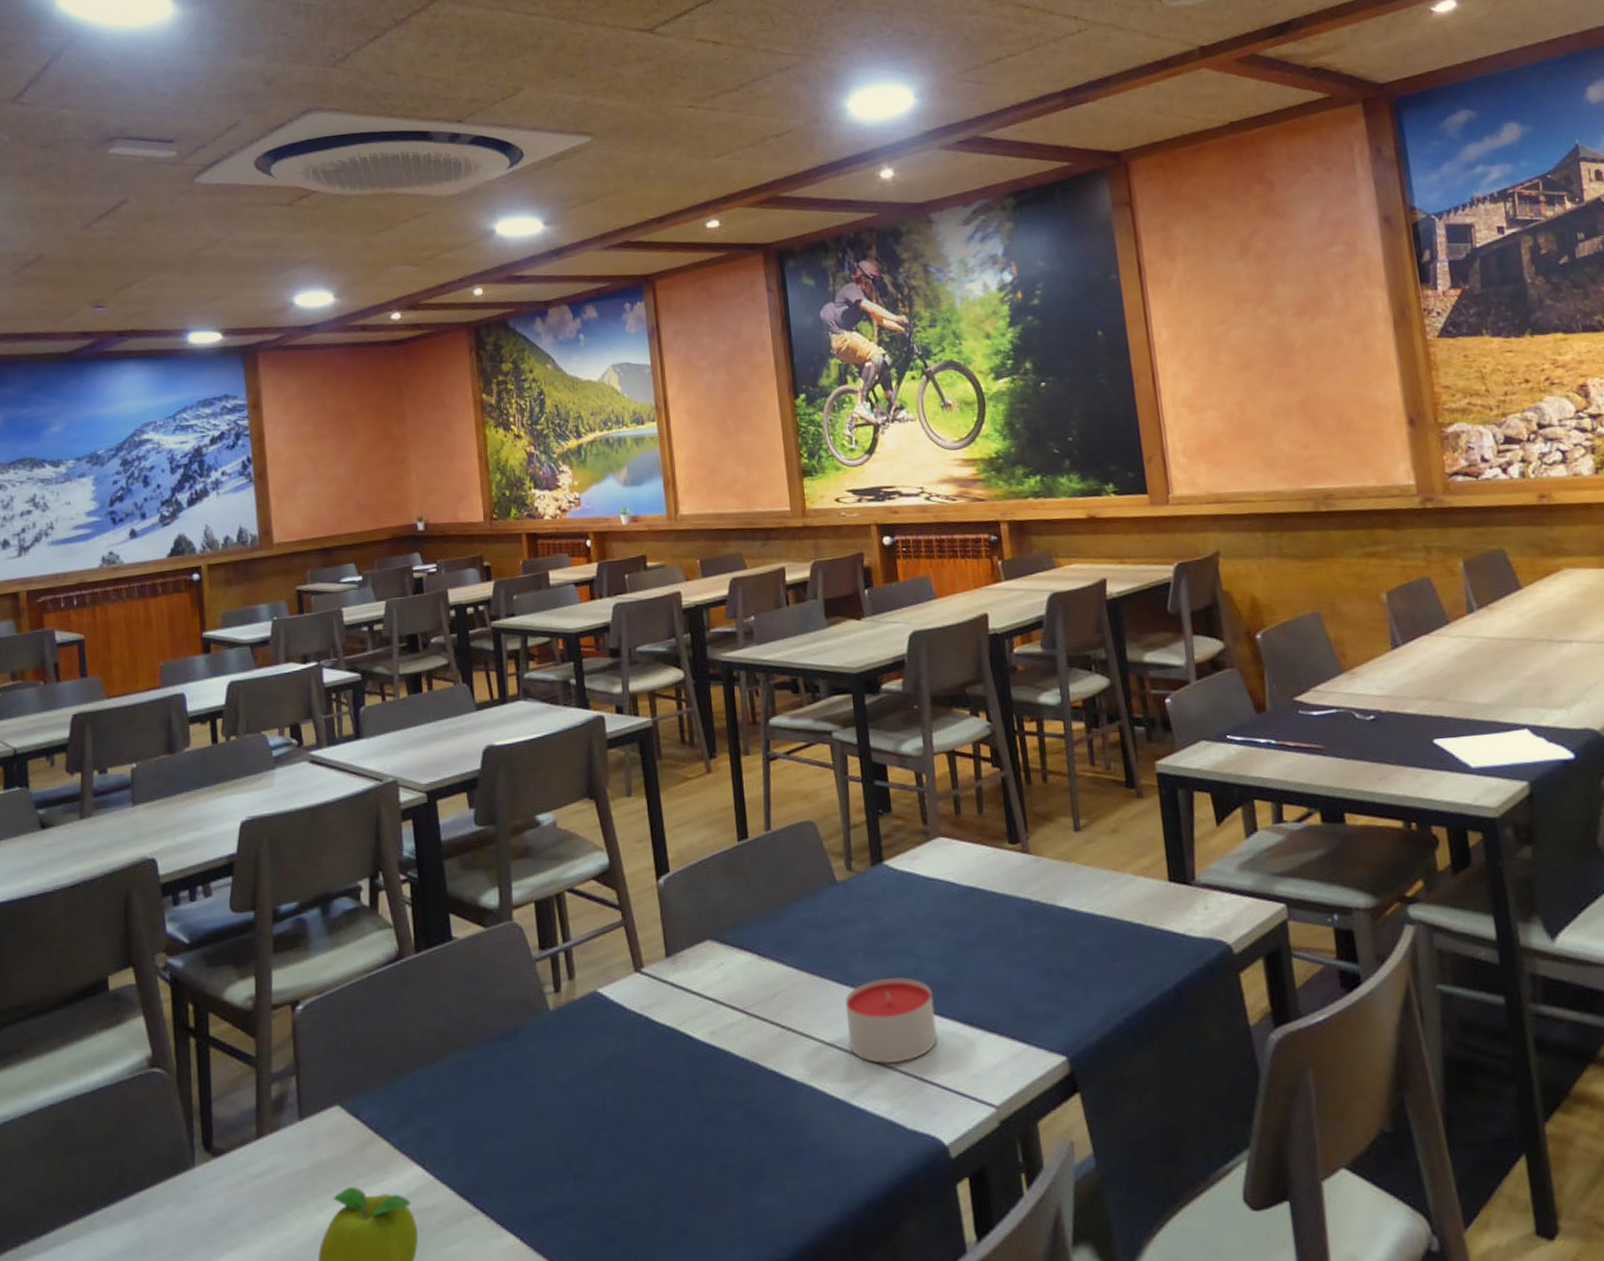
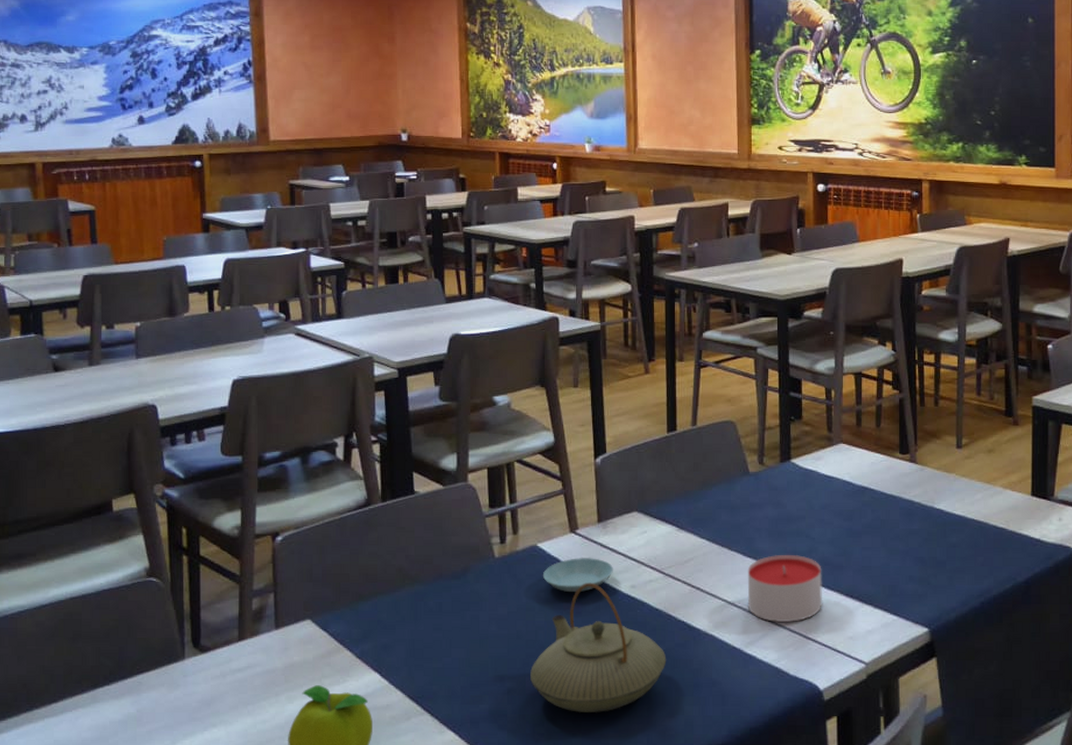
teapot: none [599,1032,760,1197] -> present [530,582,667,714]
saucer: none [606,1000,688,1047] -> present [542,557,613,593]

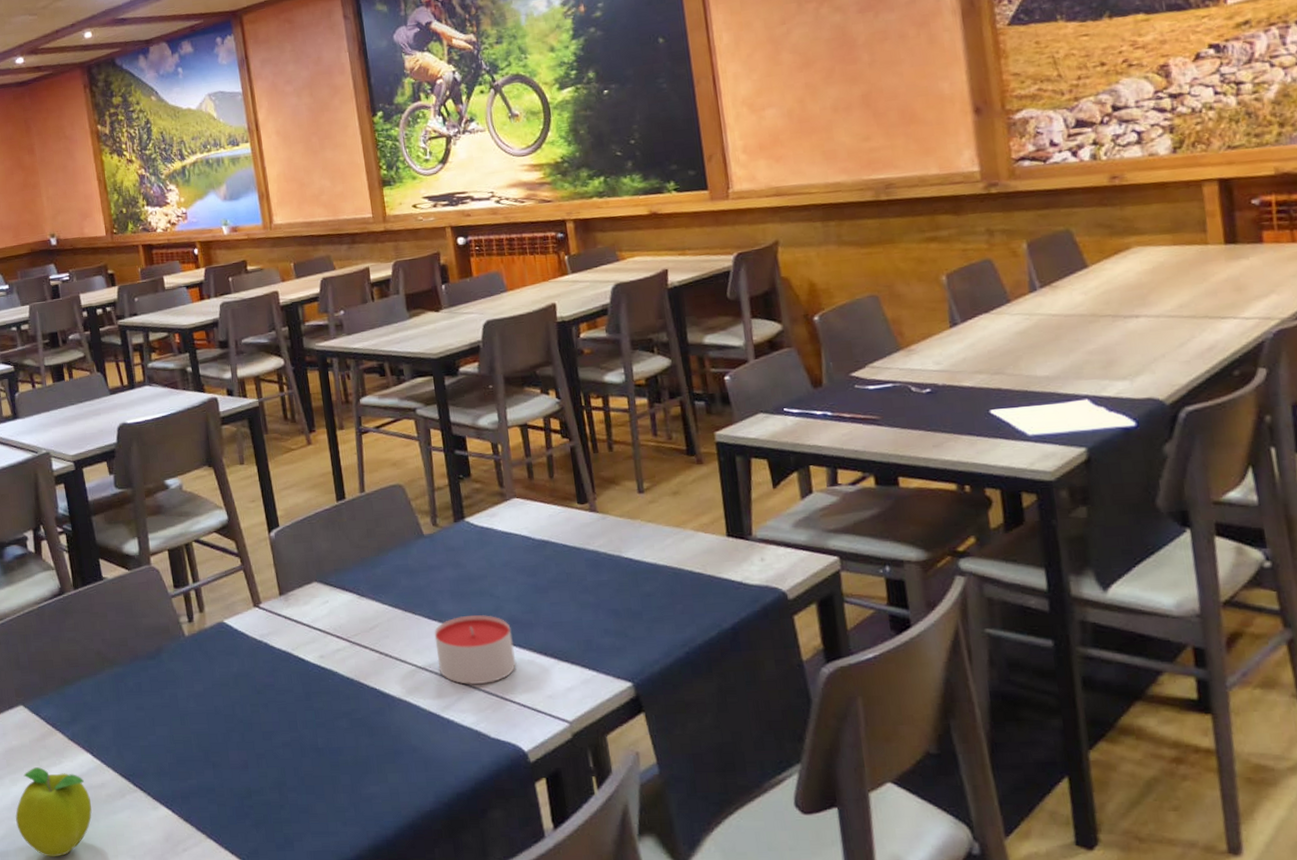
teapot: present [530,582,667,714] -> none [232,655,364,785]
saucer: present [542,557,613,593] -> none [232,630,300,666]

